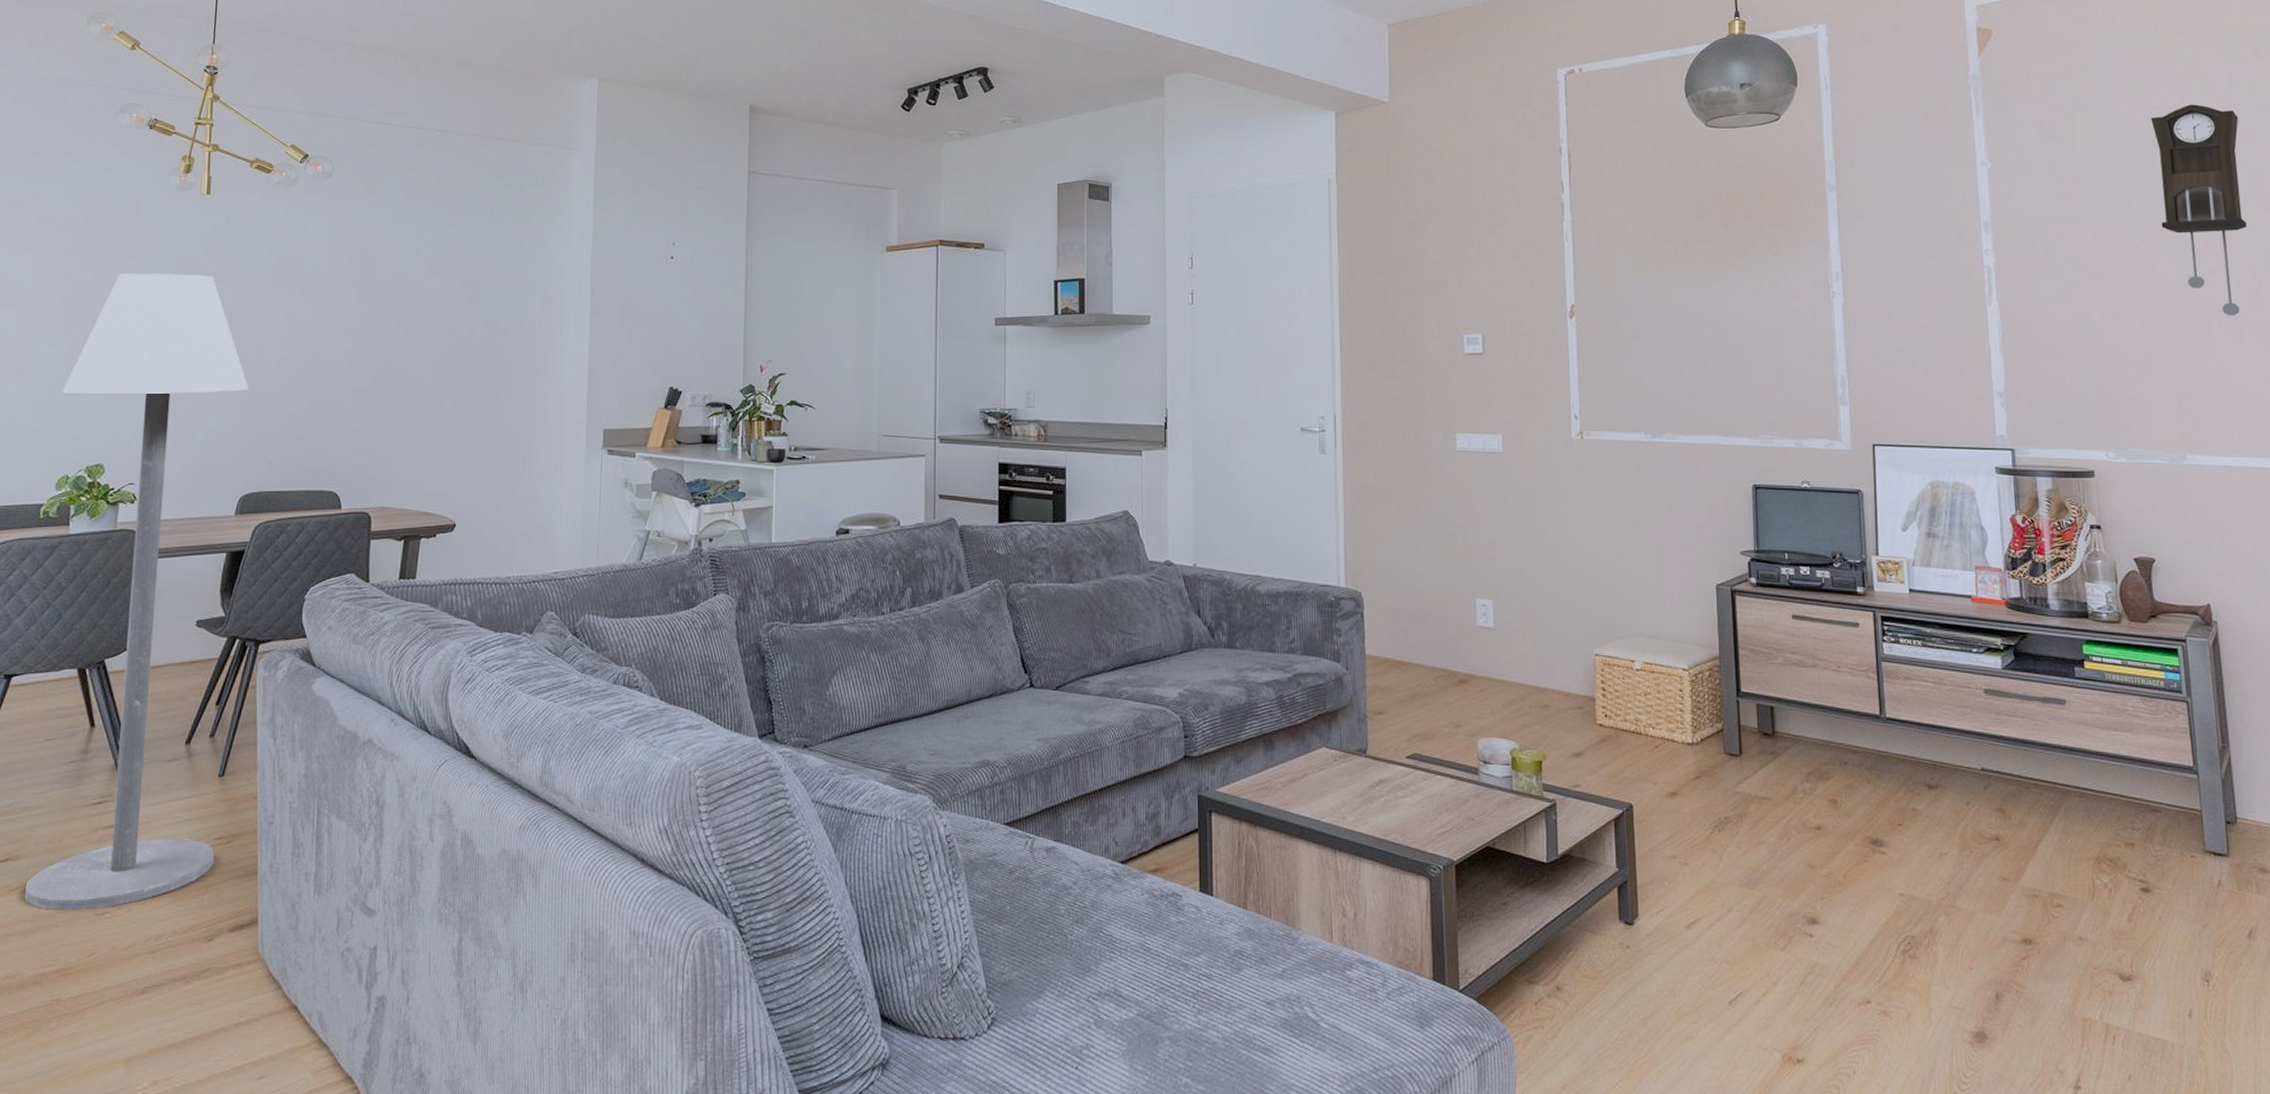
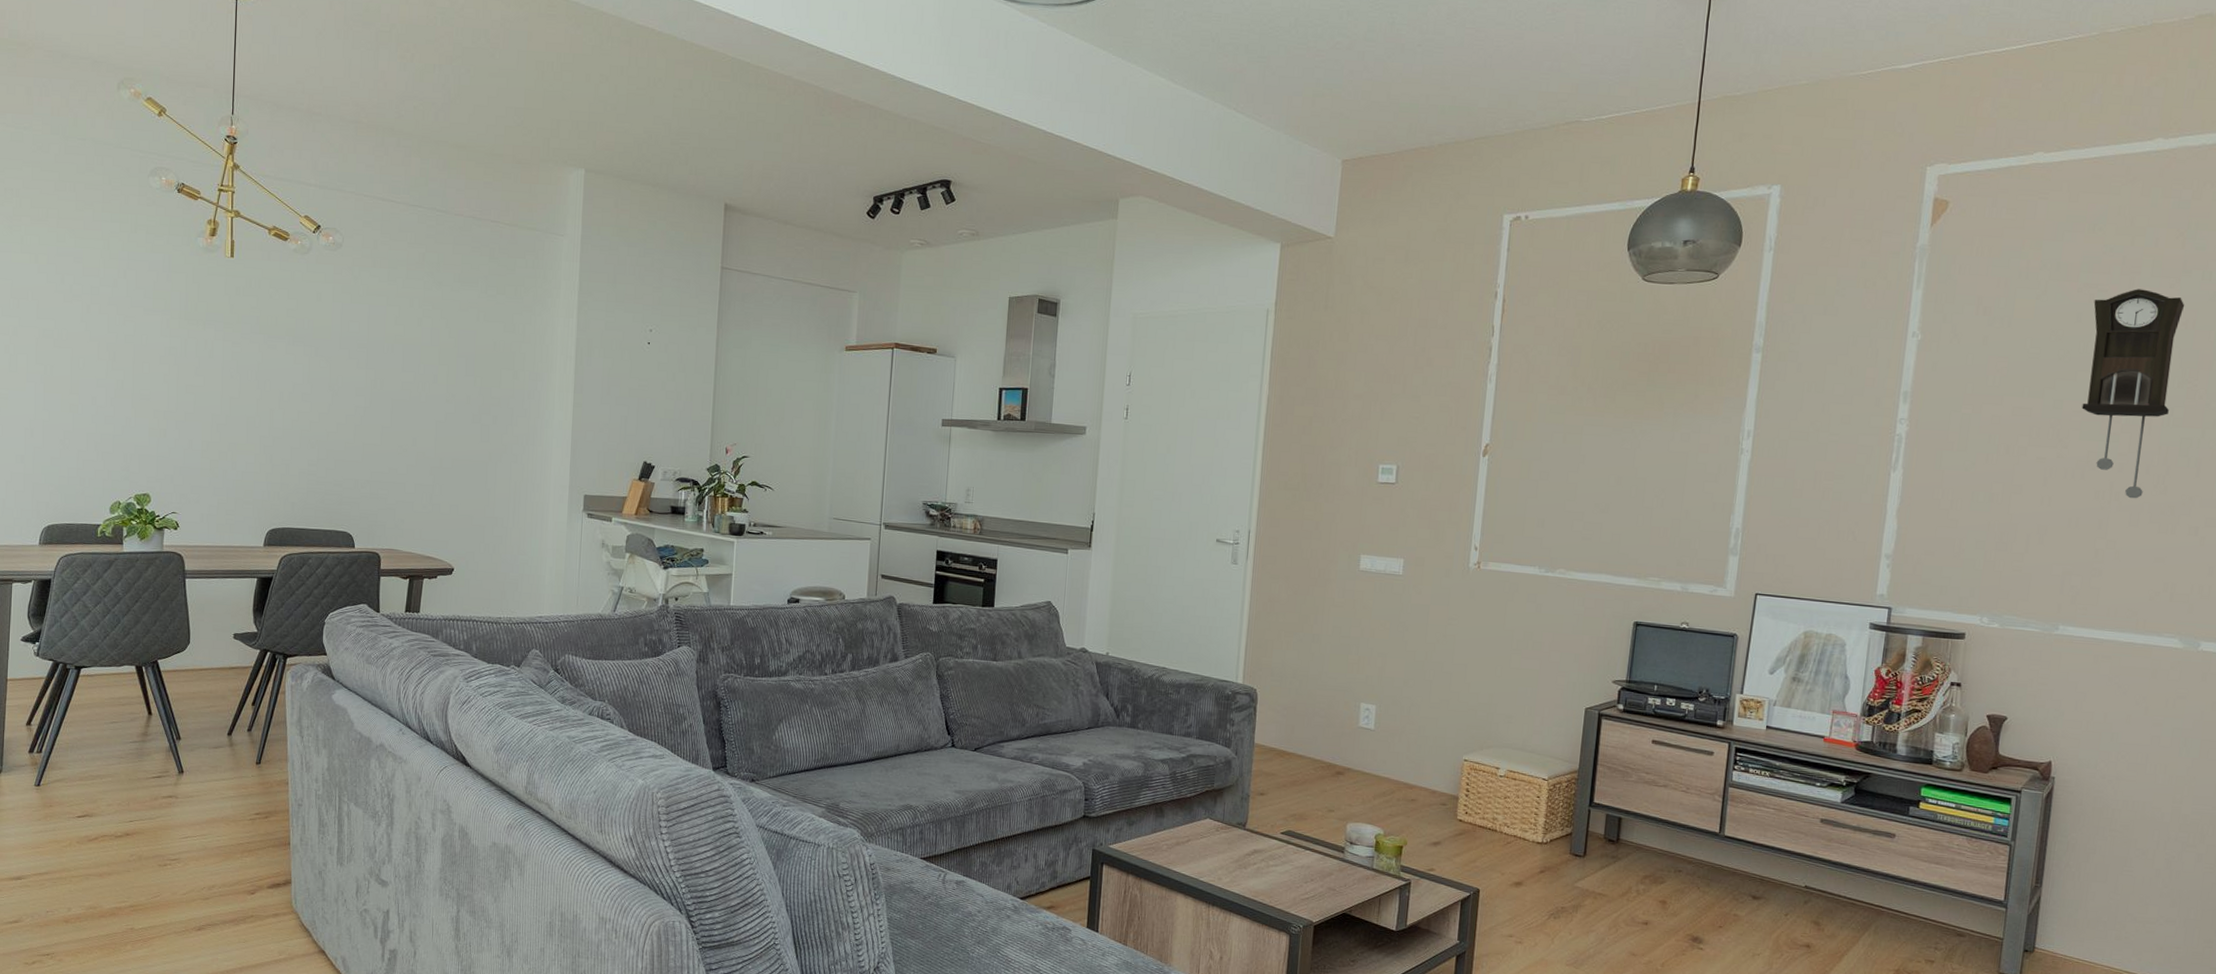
floor lamp: present [24,273,249,911] -> none [101,325,273,861]

